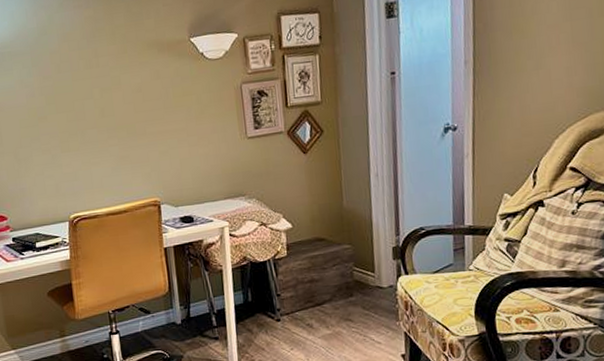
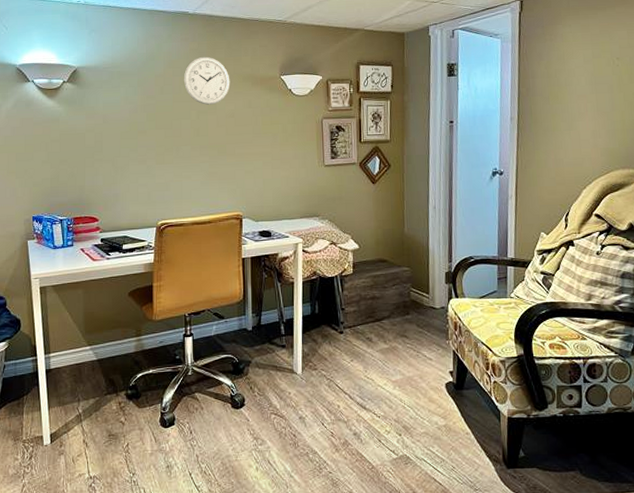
wall clock: none [81,24,134,81] -> present [183,56,230,105]

